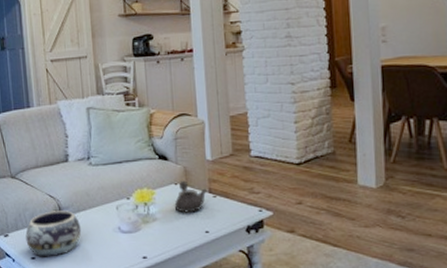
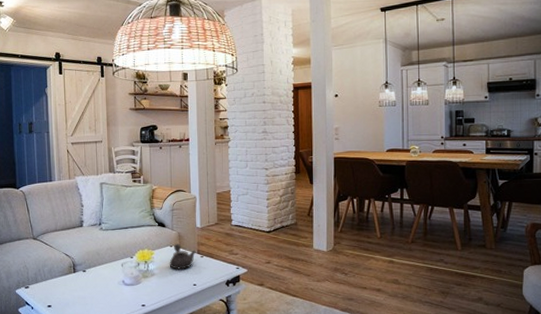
decorative bowl: present [25,211,82,257] -> none [44,267,92,305]

